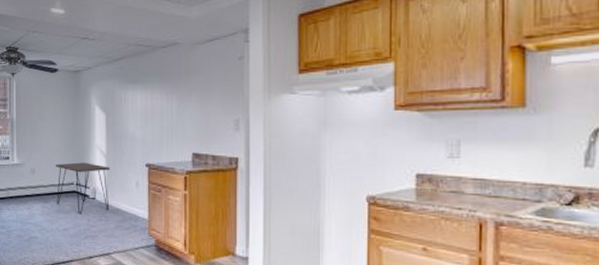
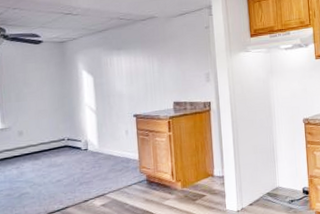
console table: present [55,162,111,215] -> none [44,119,101,165]

